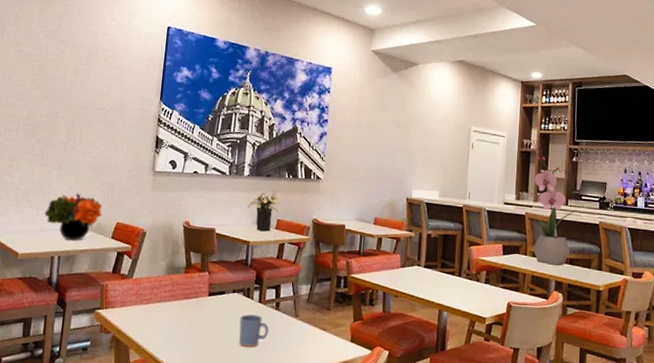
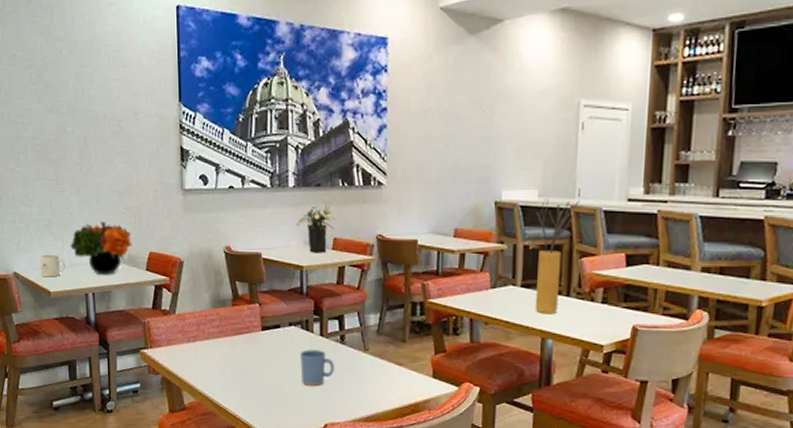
mug: none [11,219,37,241] -> present [39,254,65,277]
vase: none [434,198,470,291] -> present [535,199,580,315]
flower arrangement: present [533,156,576,266] -> none [668,132,731,278]

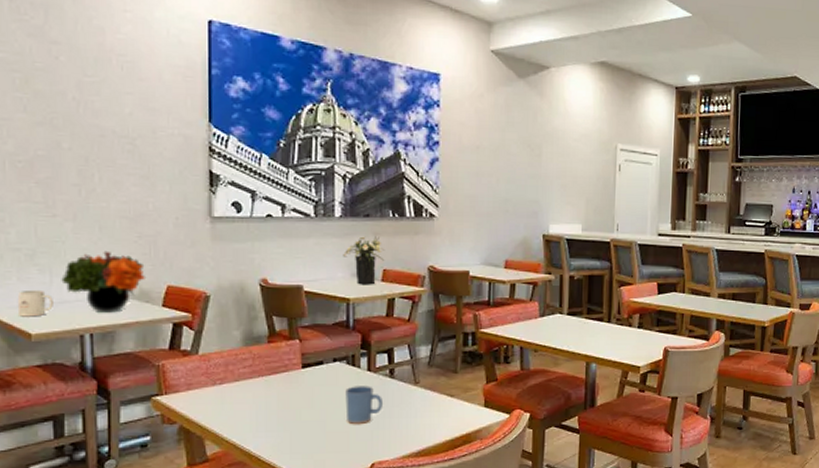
vase: present [535,199,580,315] -> none [580,232,618,340]

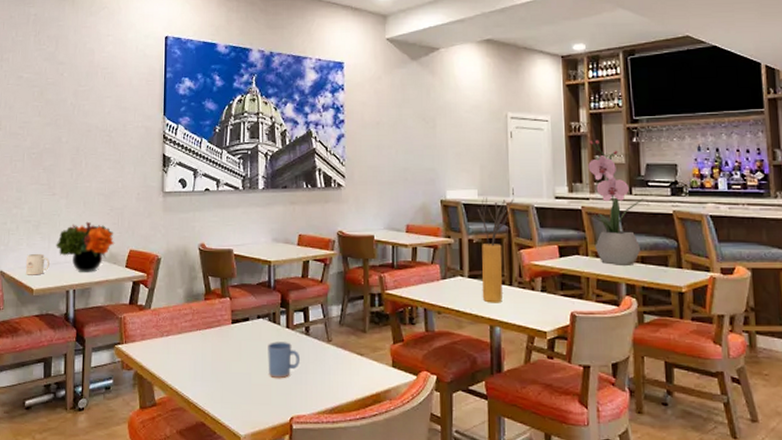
flower arrangement: present [343,236,385,285] -> none [265,205,300,249]
vase: none [580,232,618,340] -> present [477,197,514,303]
flower arrangement: none [691,177,740,303] -> present [588,139,643,267]

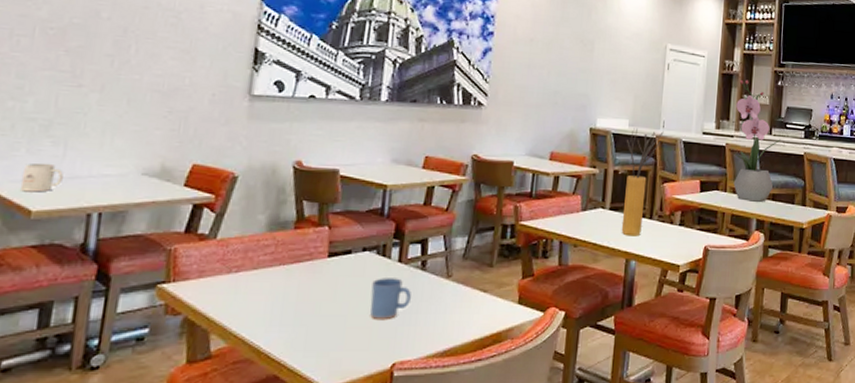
flower arrangement: present [56,221,115,272] -> none [76,124,172,191]

